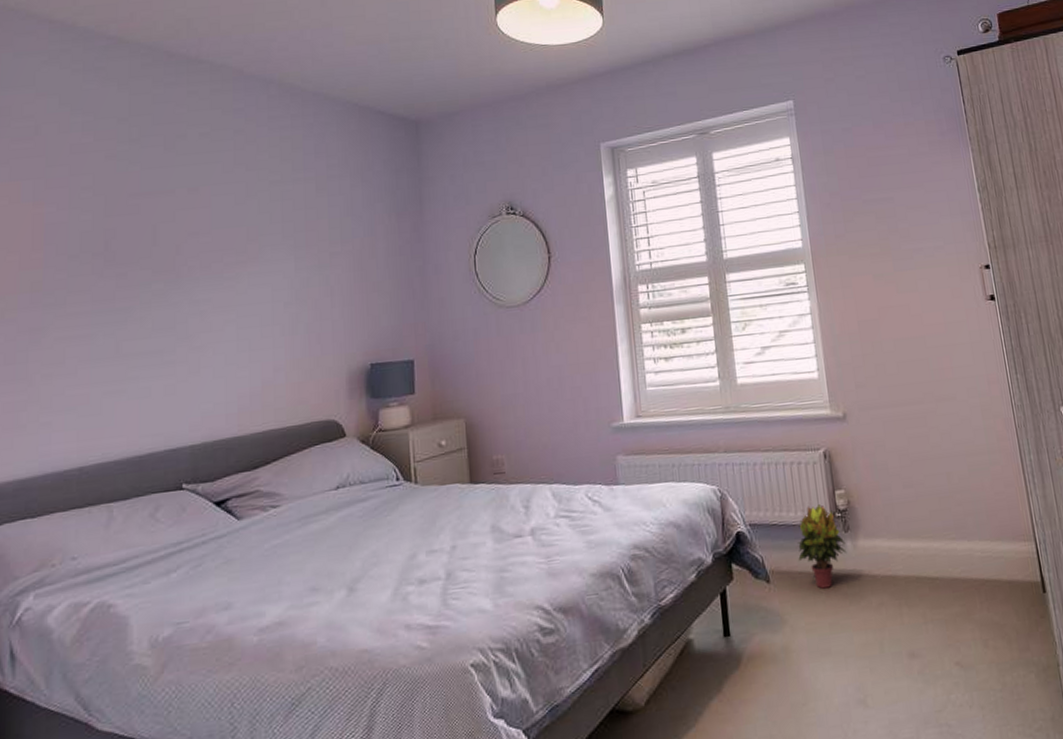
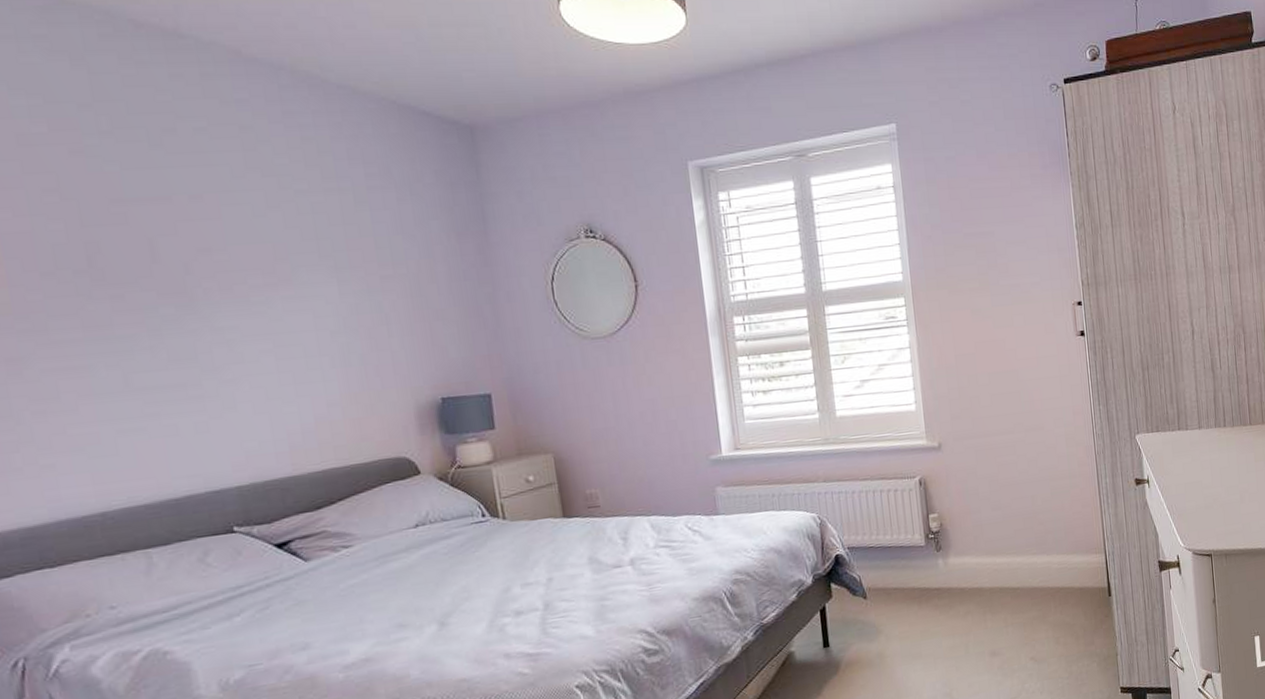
potted plant: present [798,504,847,589] -> none [893,527,938,602]

